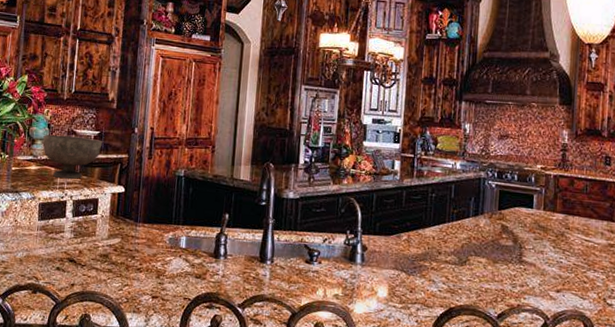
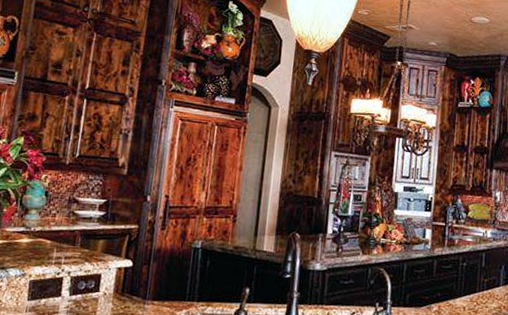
decorative bowl: present [42,134,103,179] -> none [37,203,110,253]

